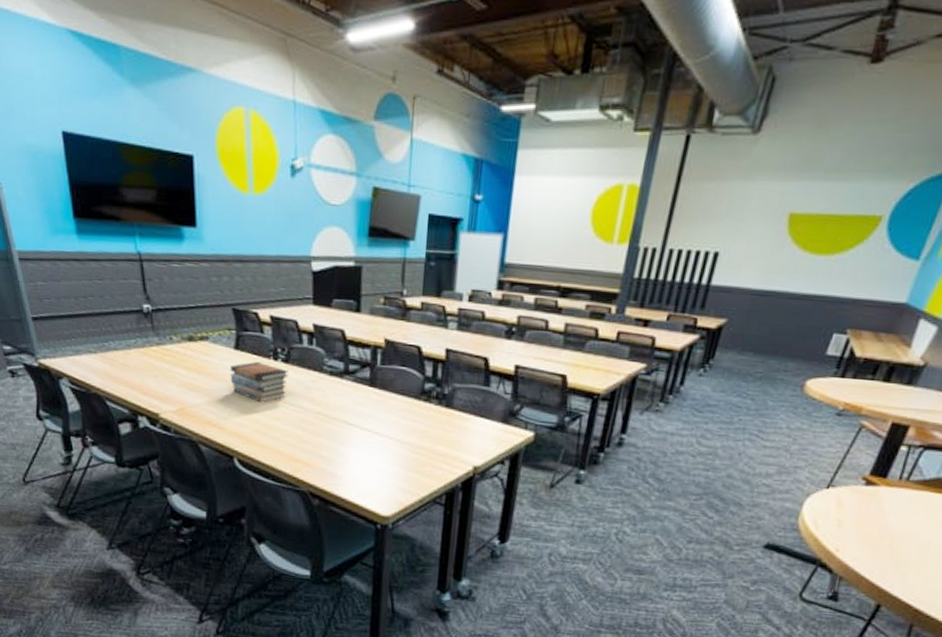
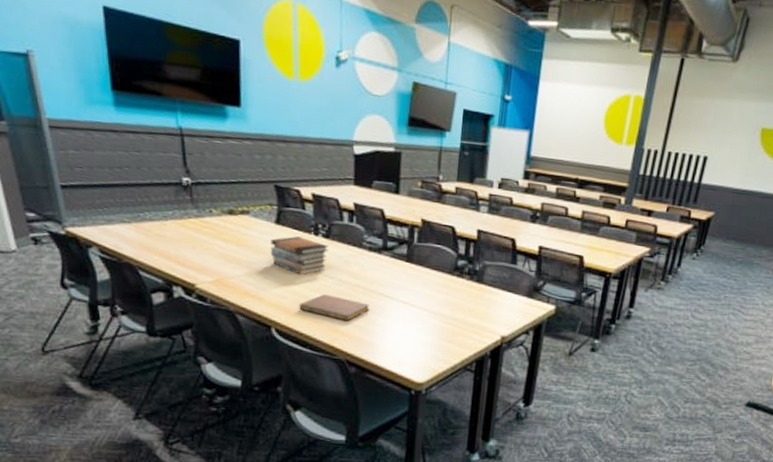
notebook: none [260,423,332,451] -> present [299,294,369,321]

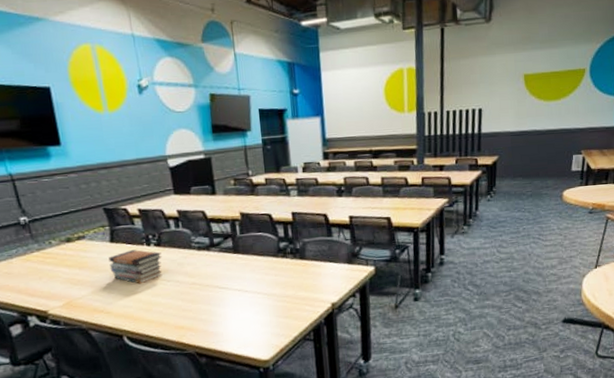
notebook: present [299,294,369,321] -> none [144,296,208,318]

